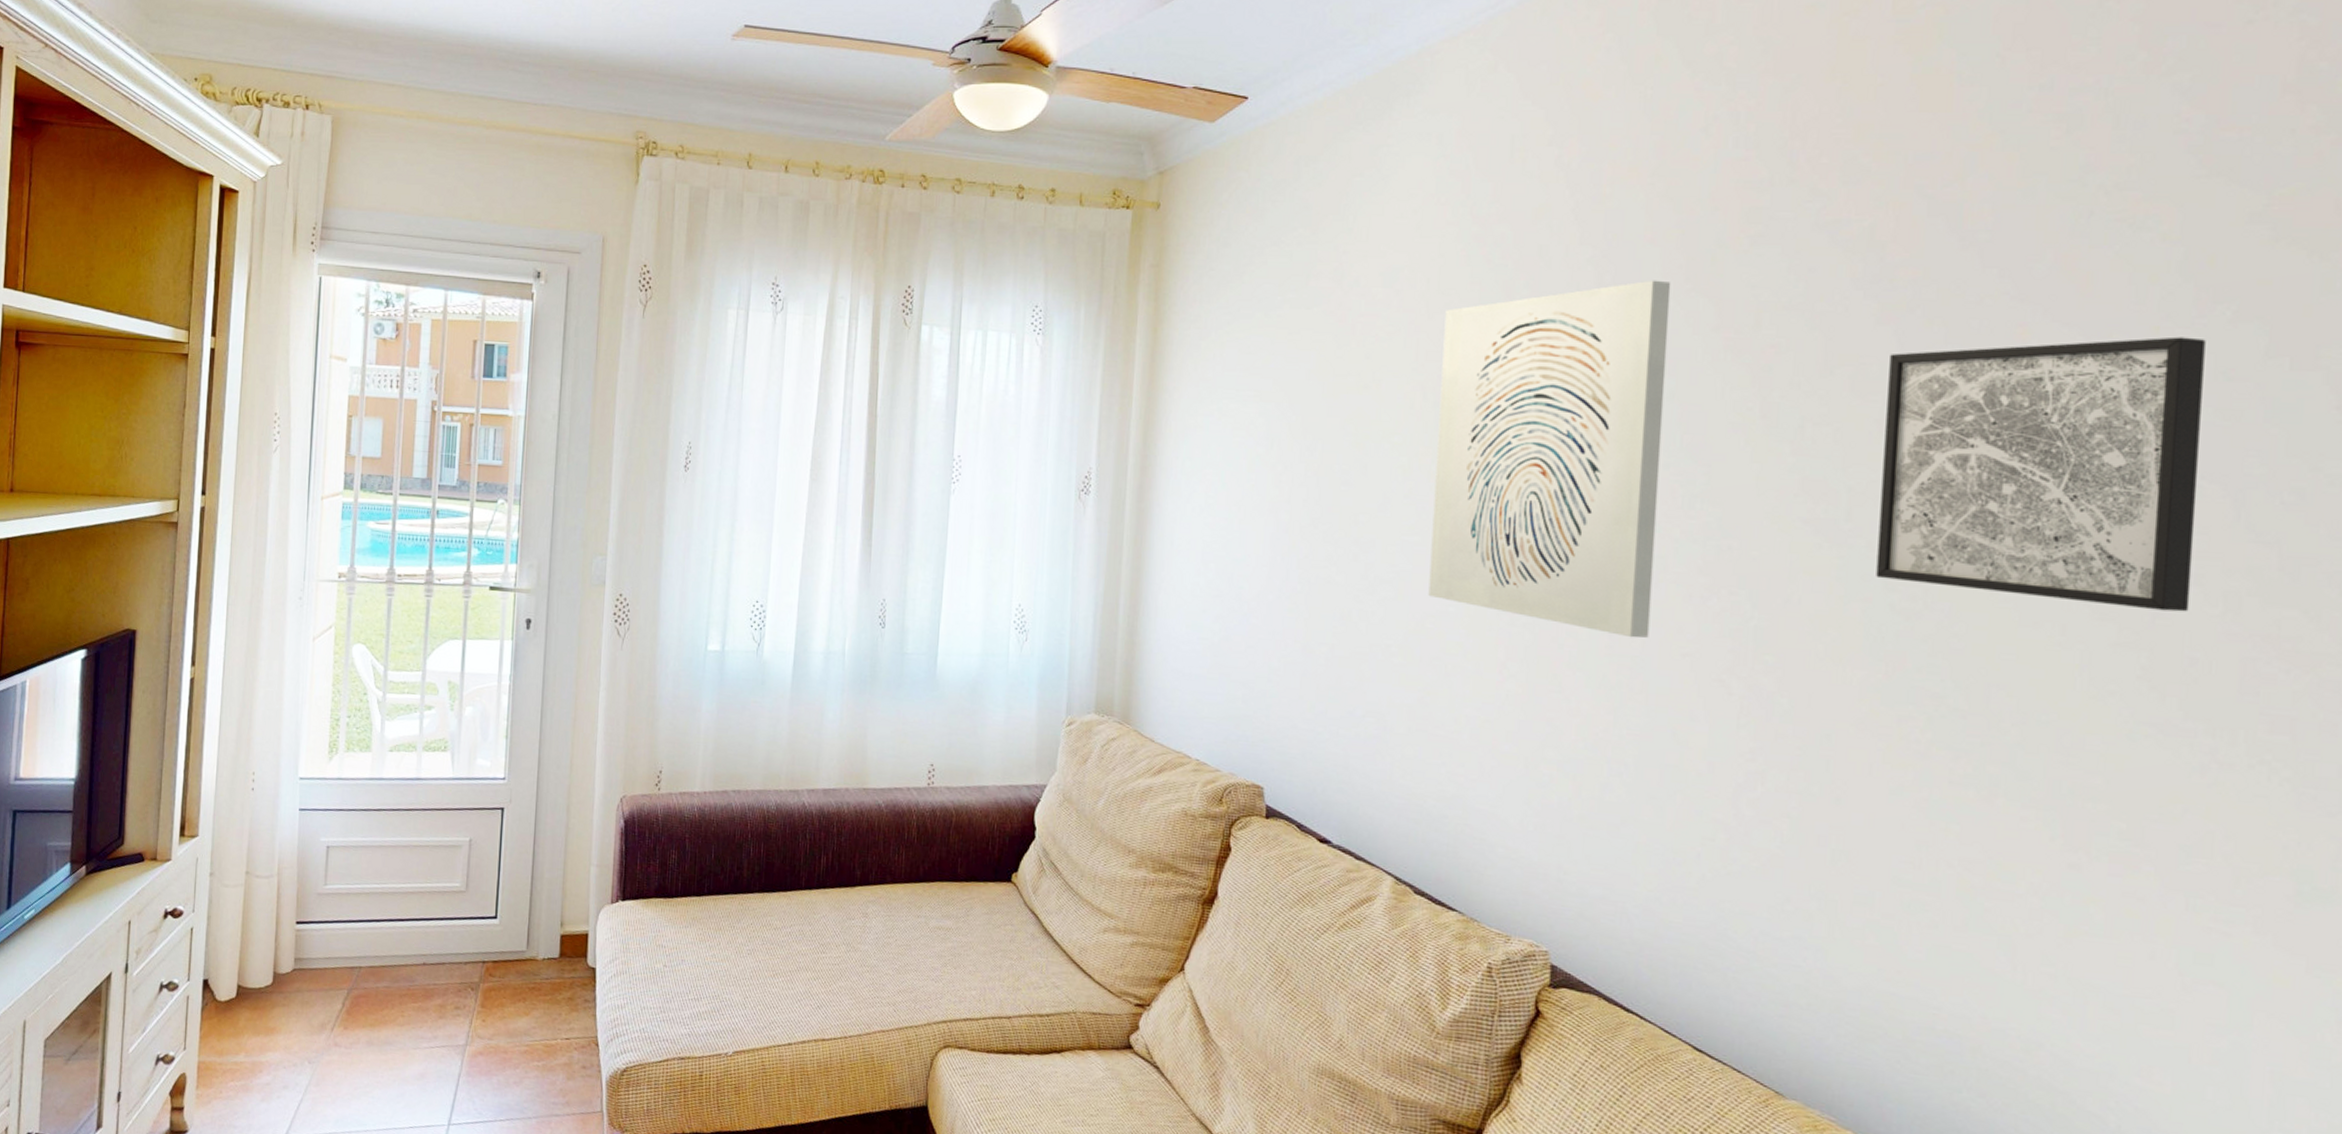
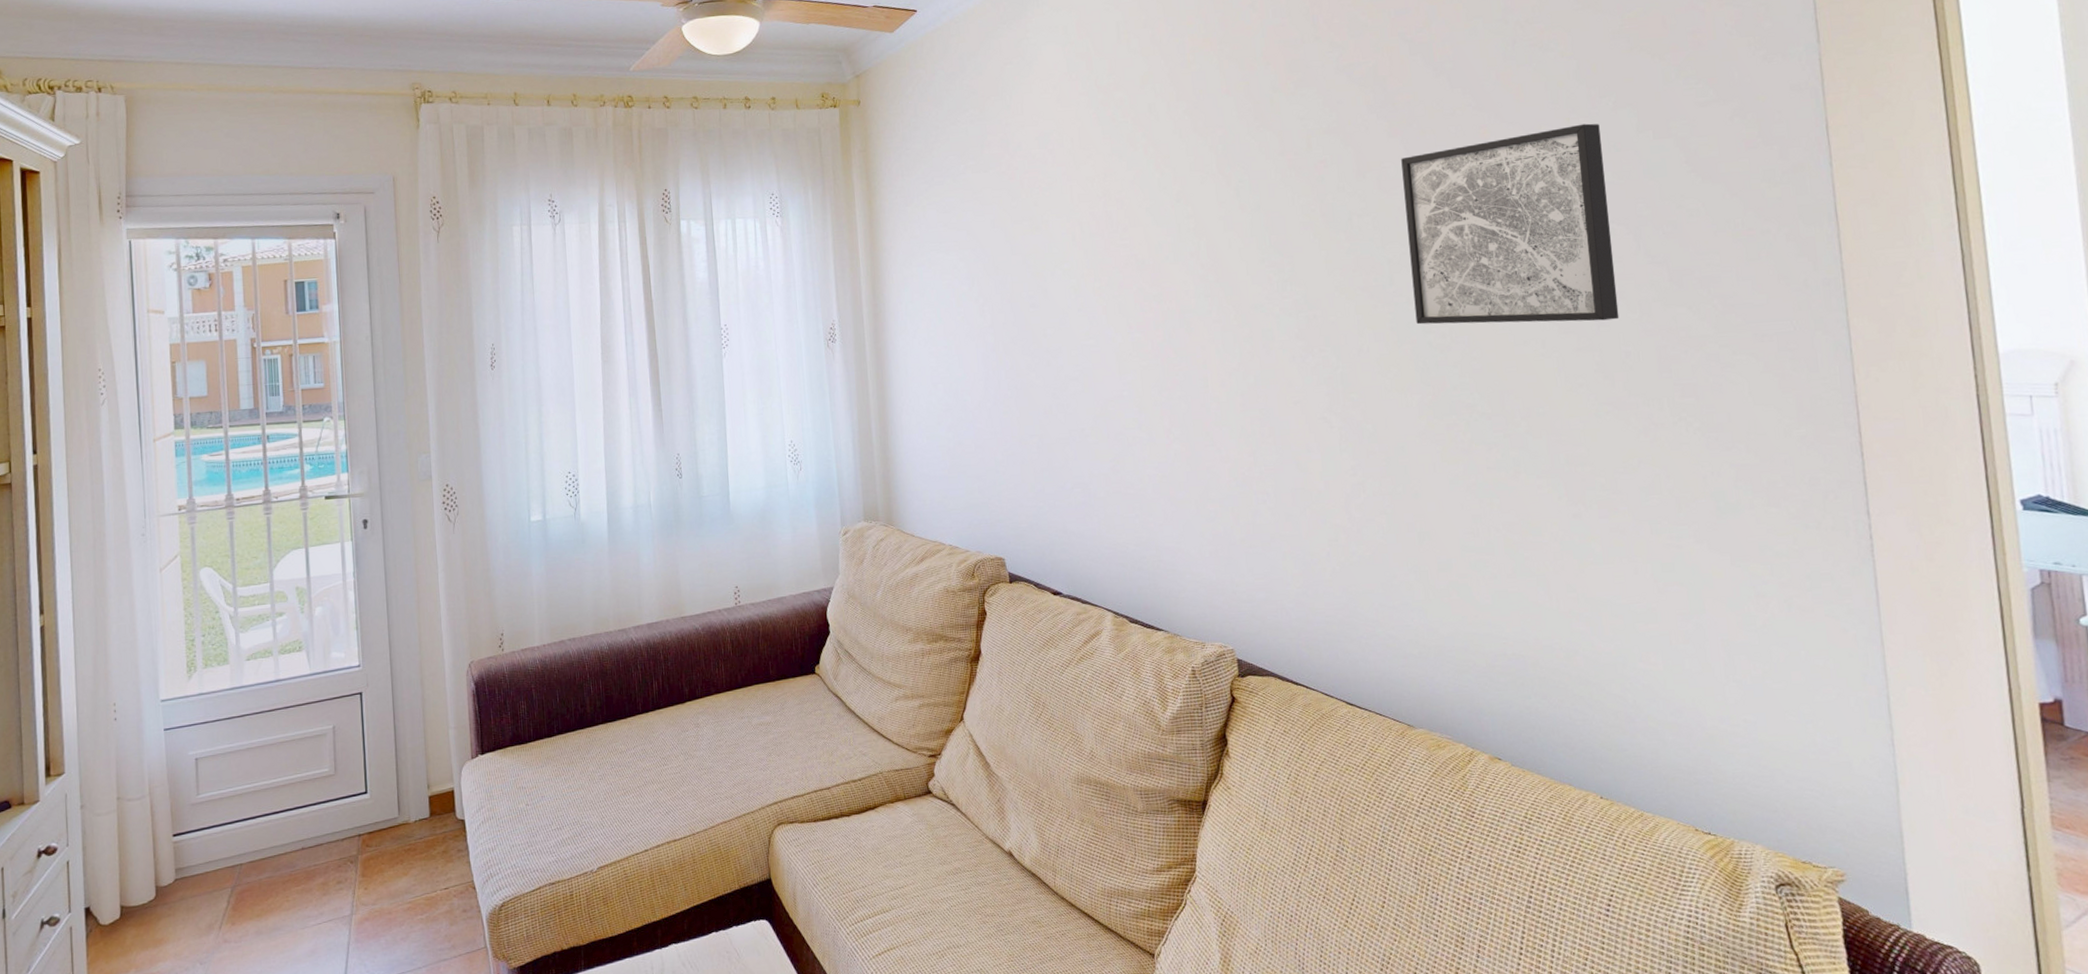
wall art: present [1428,280,1671,639] -> none [1088,121,1269,396]

